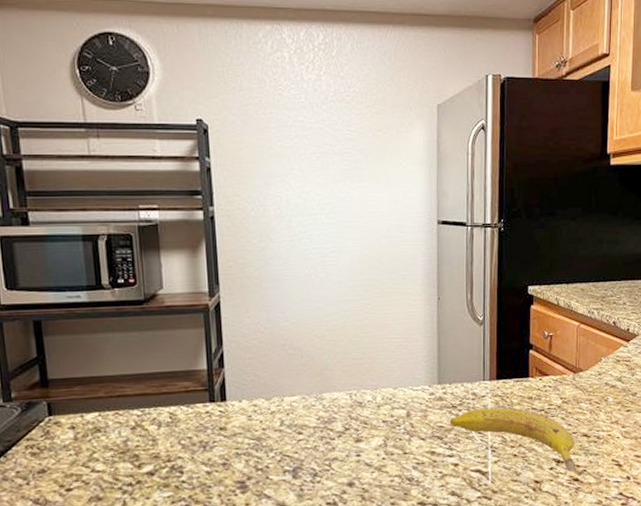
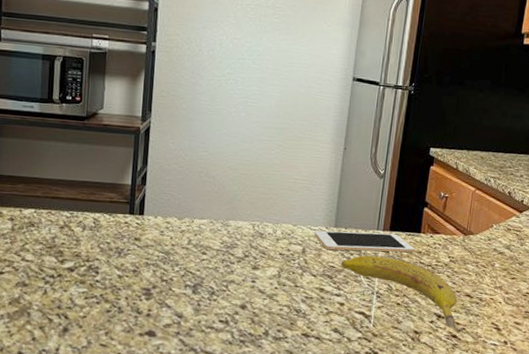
cell phone: none [417,382,524,410] -> present [314,230,414,253]

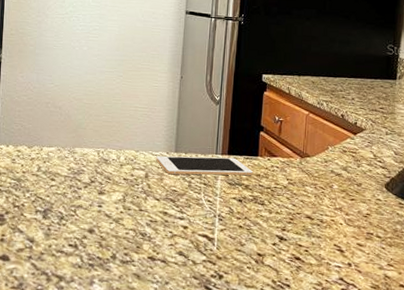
fruit: present [341,255,464,333] -> none [183,179,307,255]

